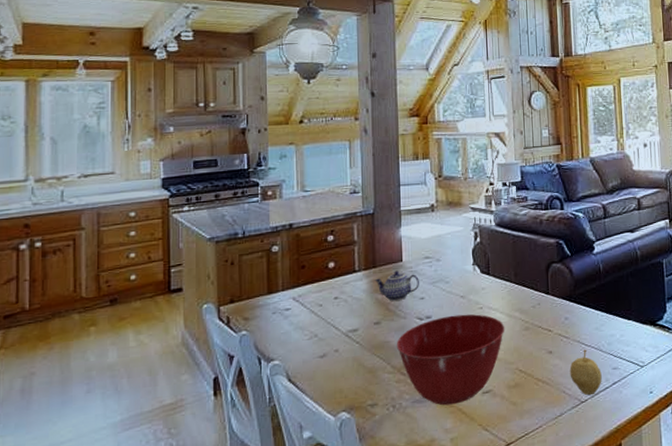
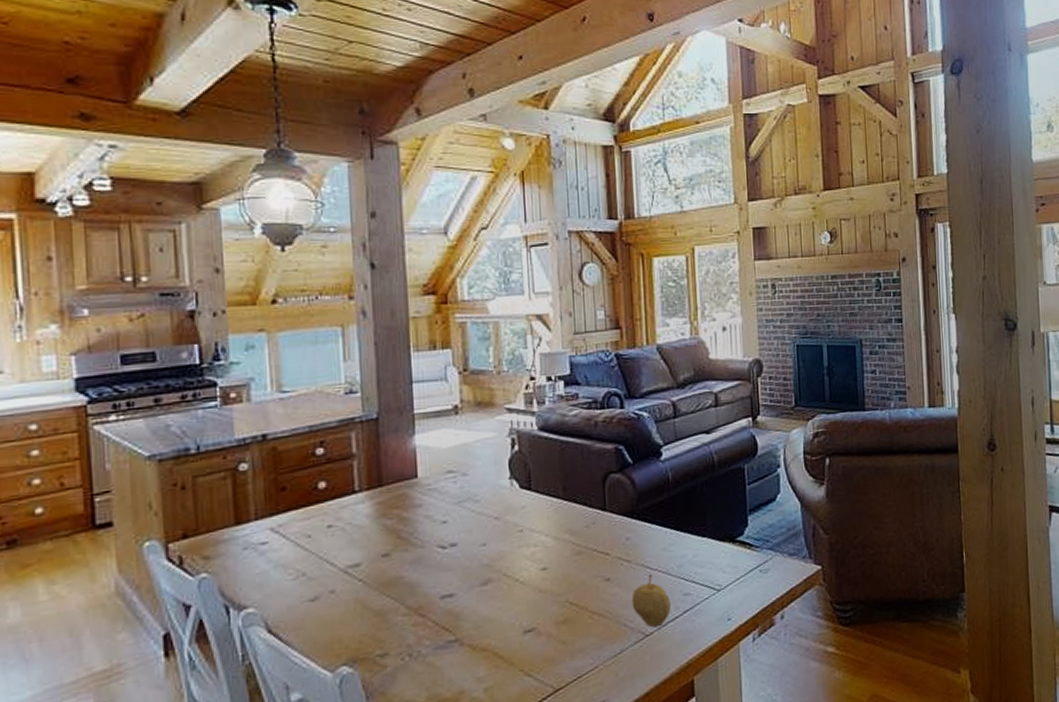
teapot: present [374,270,420,302] -> none [380,489,442,528]
mixing bowl: present [396,314,505,406] -> none [411,538,552,650]

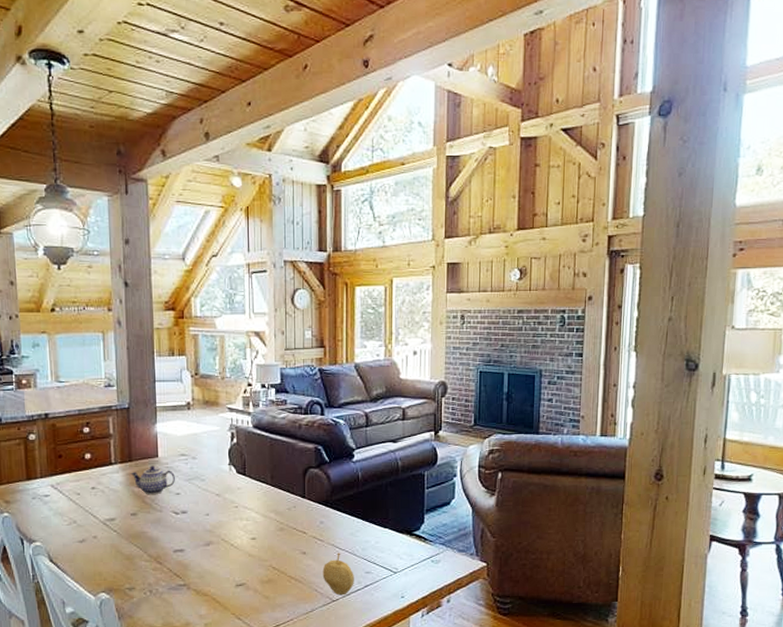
teapot: none [380,489,442,528] -> present [130,465,176,495]

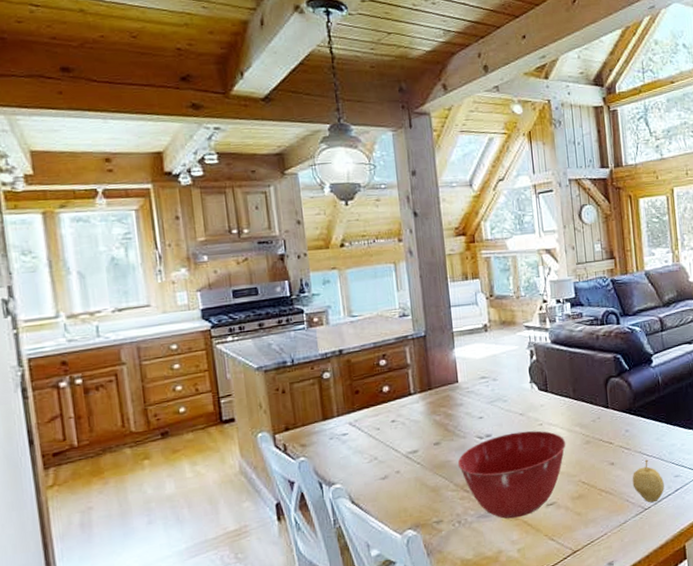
teapot: present [130,465,176,495] -> none [431,391,478,422]
mixing bowl: none [152,511,260,594] -> present [457,430,566,519]

